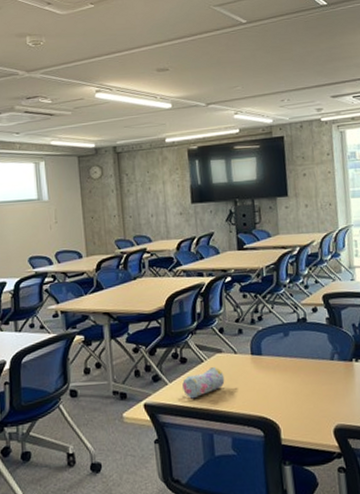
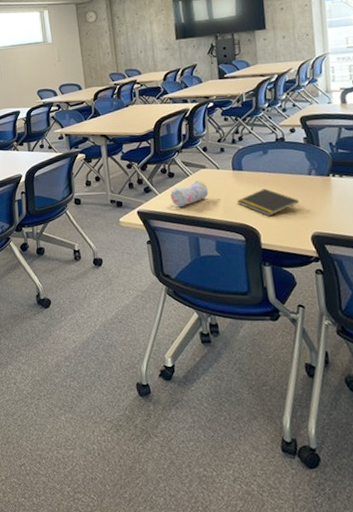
notepad: none [256,375,321,408] -> present [237,188,299,217]

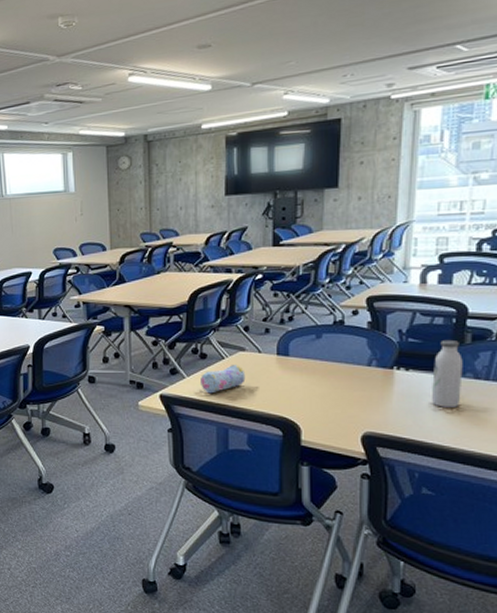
notepad: present [237,188,299,217] -> none [279,378,352,411]

